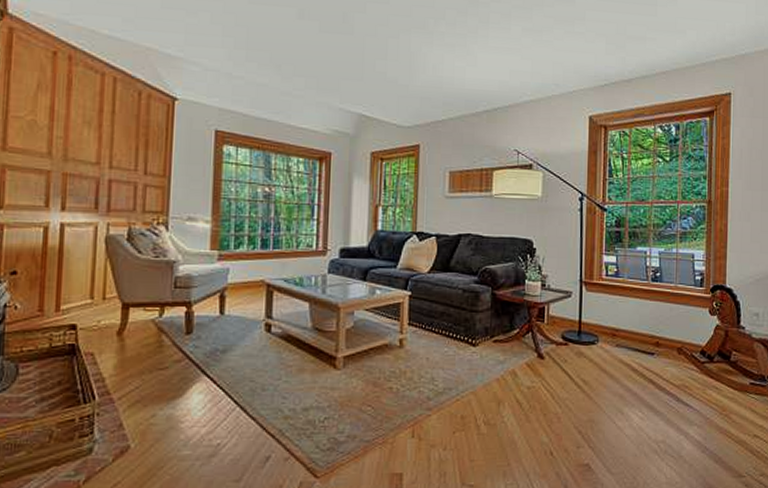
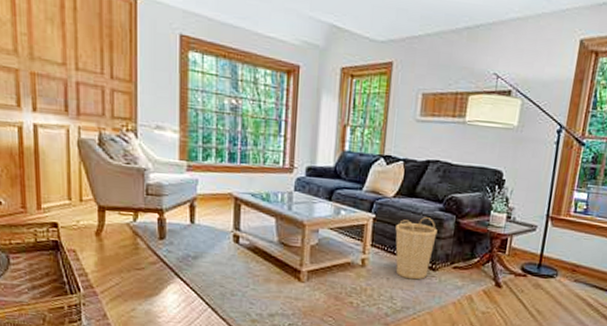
basket: none [432,291,474,357] -> present [395,217,437,280]

